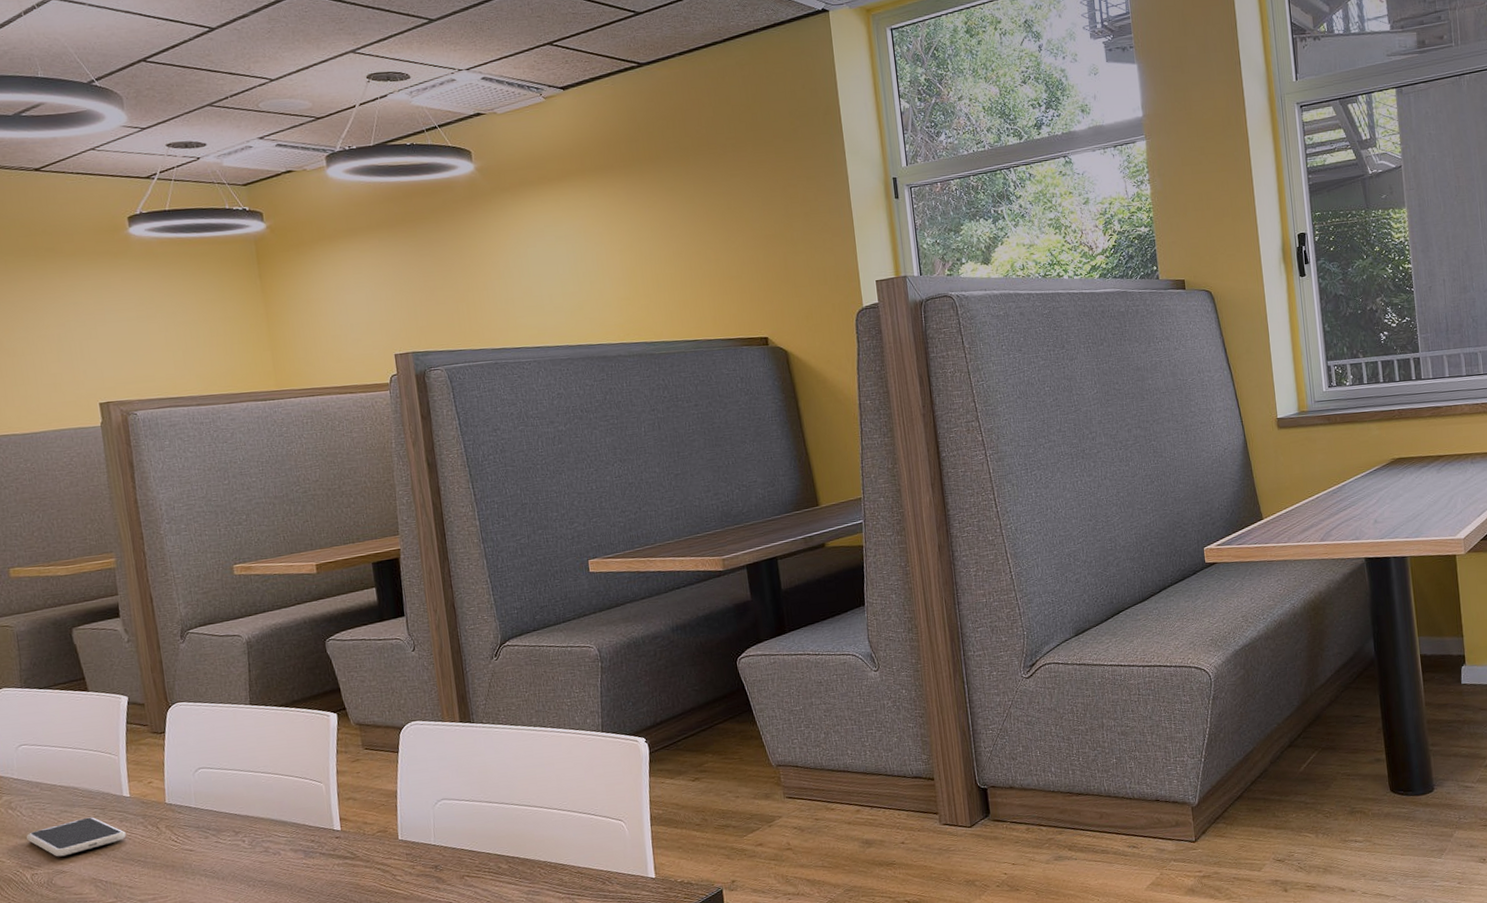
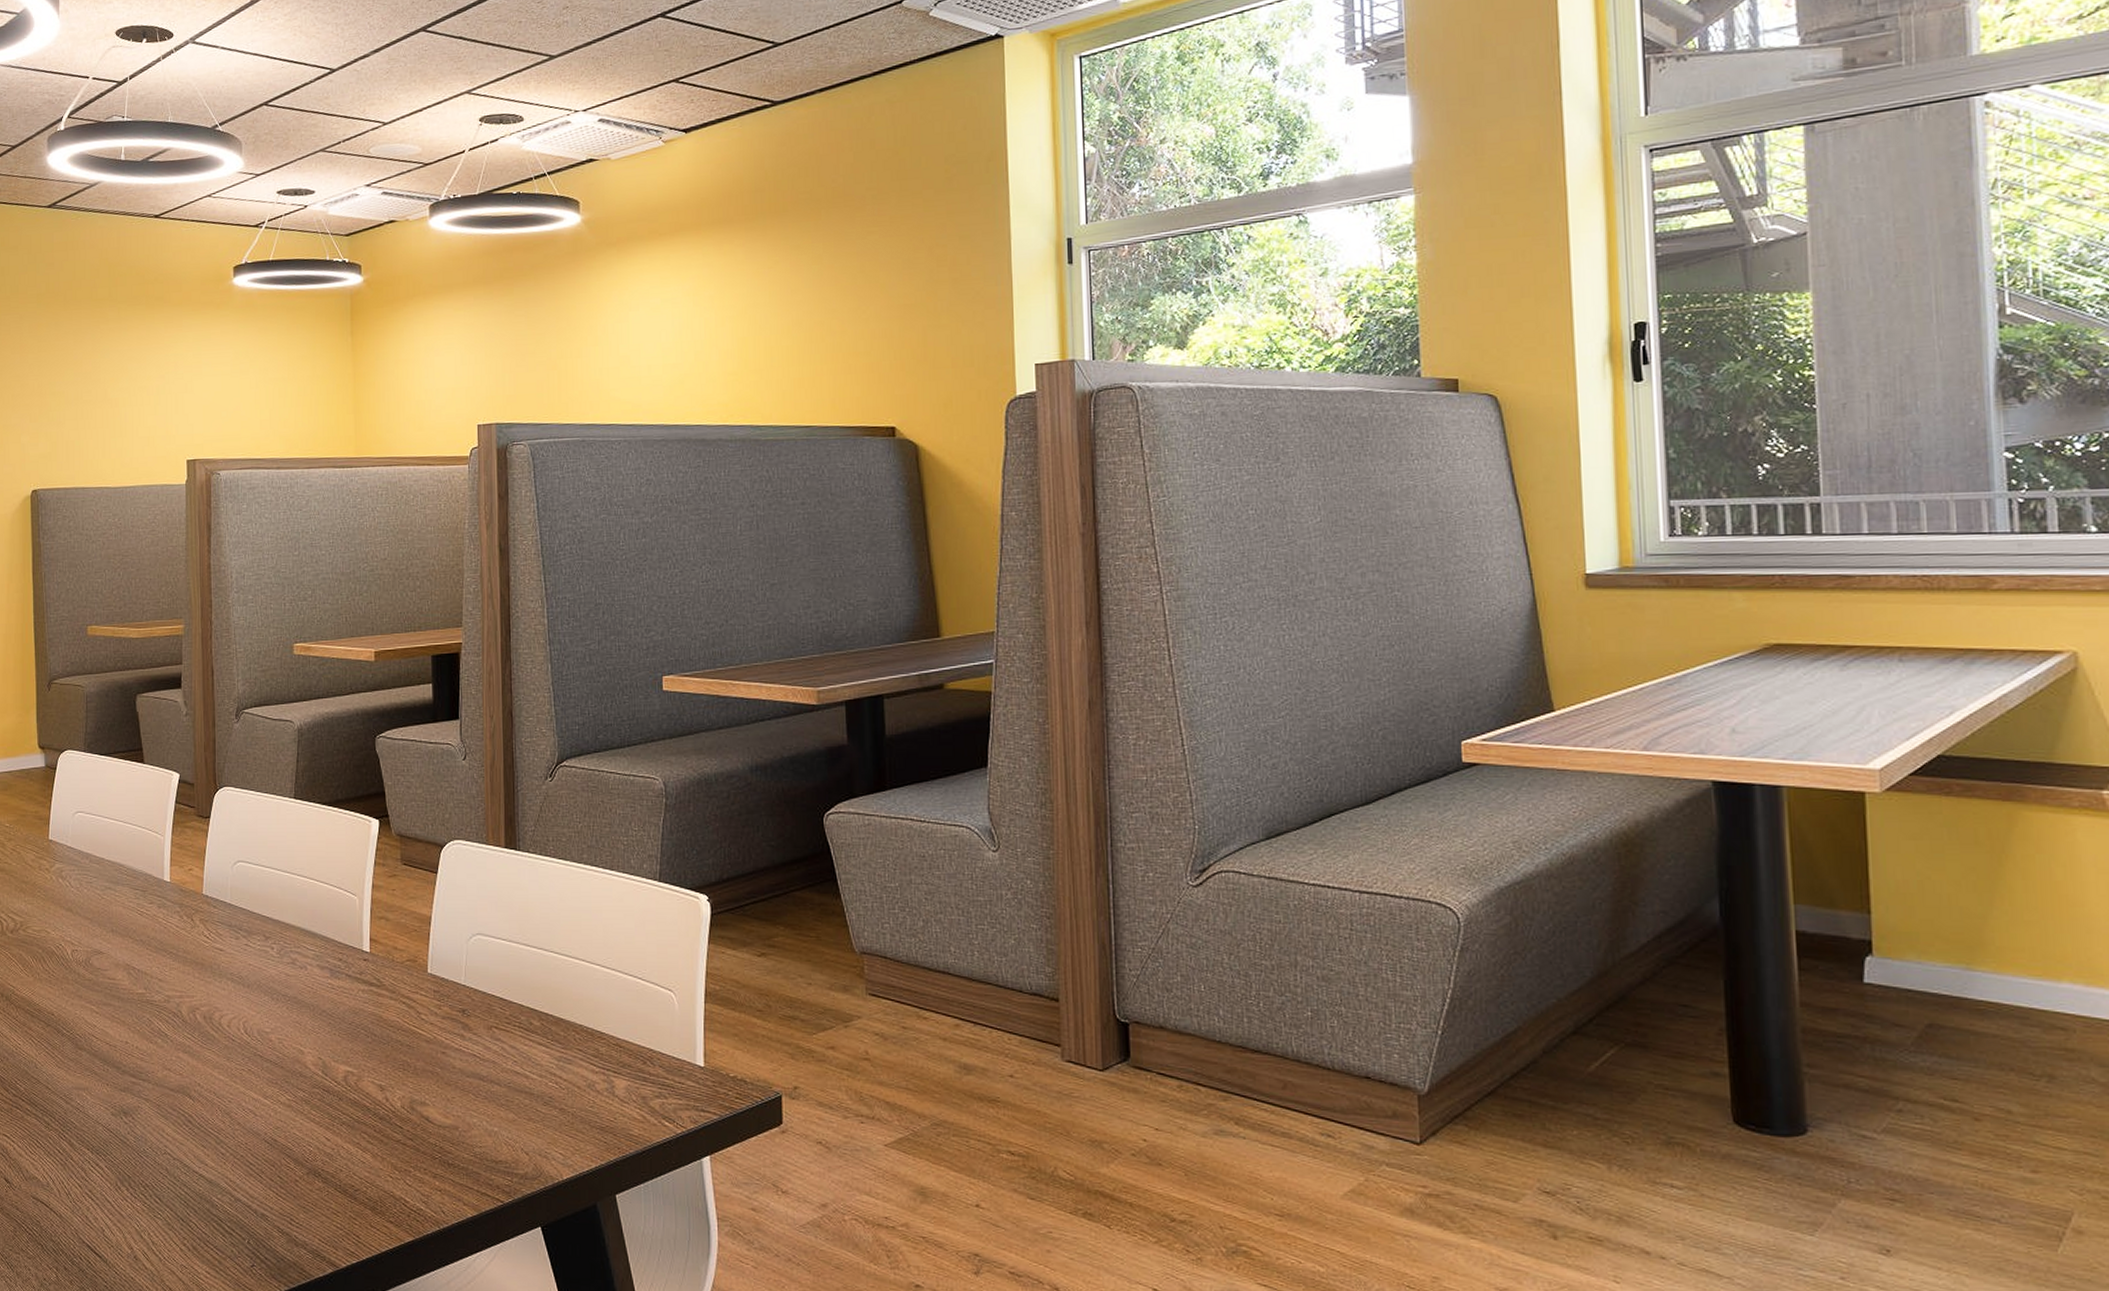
smartphone: present [26,817,126,857] -> none [72,898,162,936]

